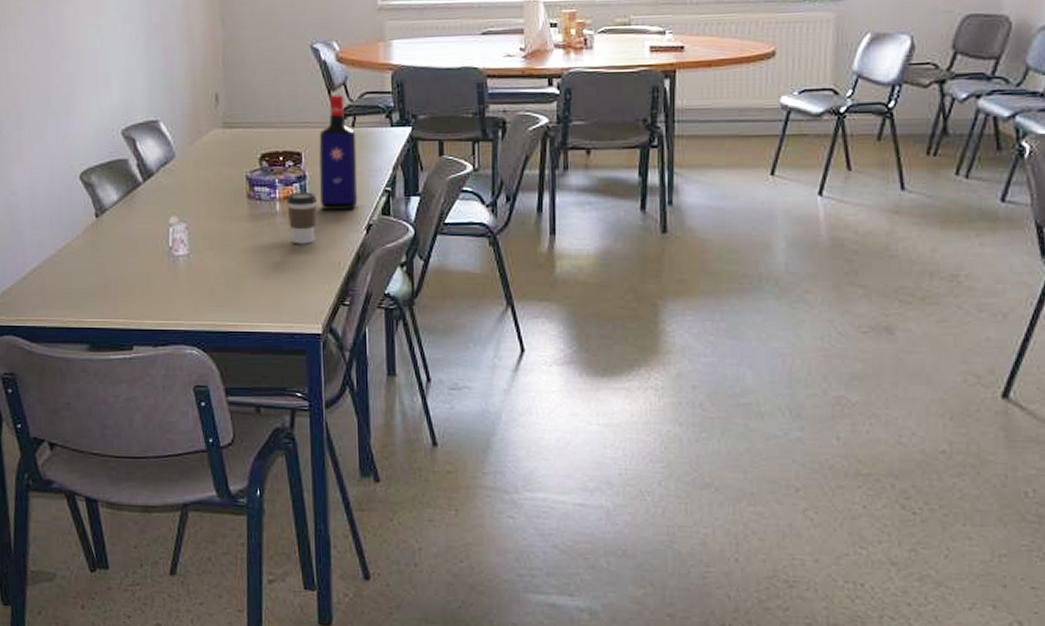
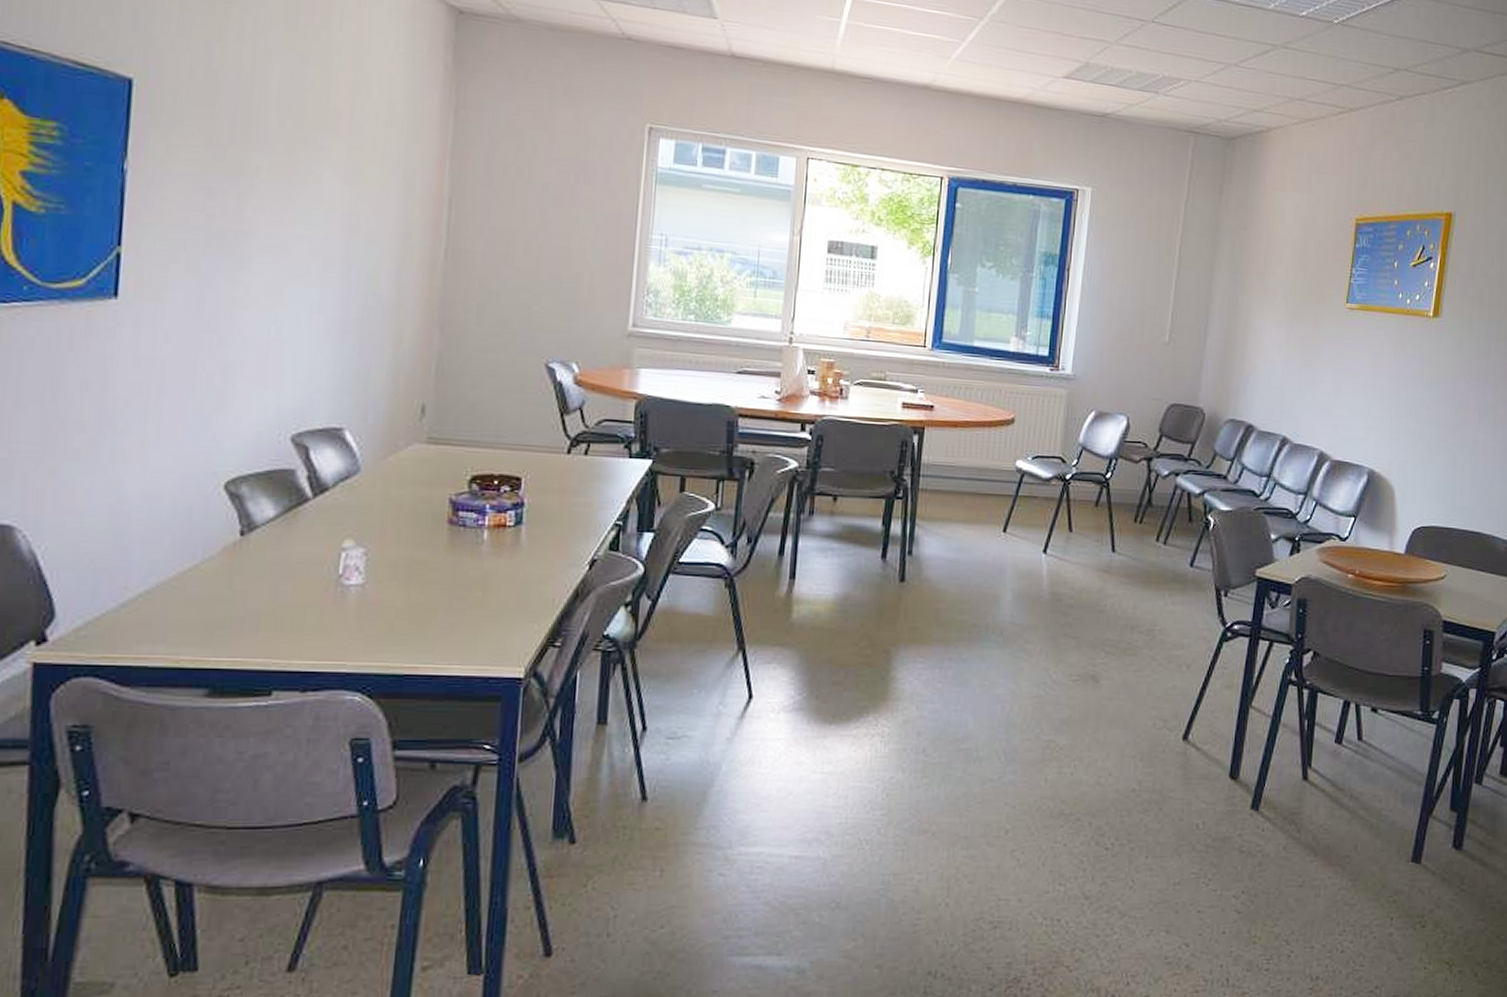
coffee cup: present [287,192,317,244] -> none [497,520,534,578]
liquor bottle: present [319,94,358,209] -> none [537,418,589,542]

